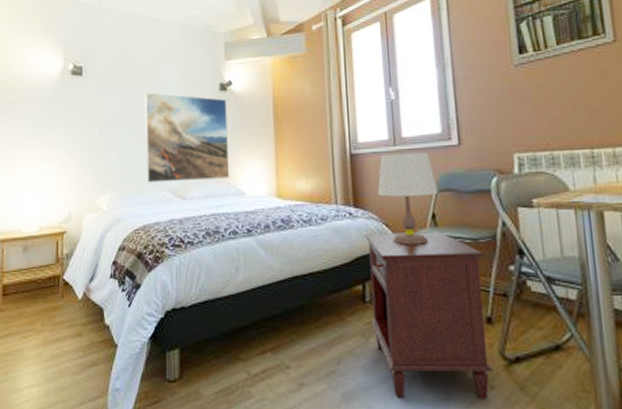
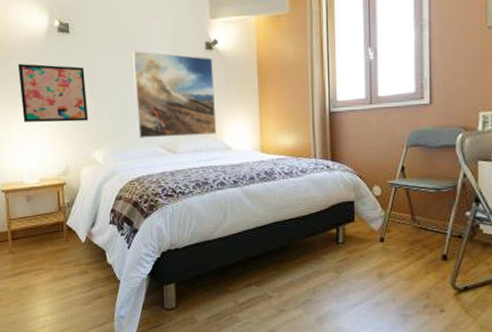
wall art: none [28,106,95,167] -> present [18,63,88,123]
nightstand: present [363,232,494,399] -> none [339,183,445,320]
table lamp: present [377,152,439,245] -> none [353,110,409,194]

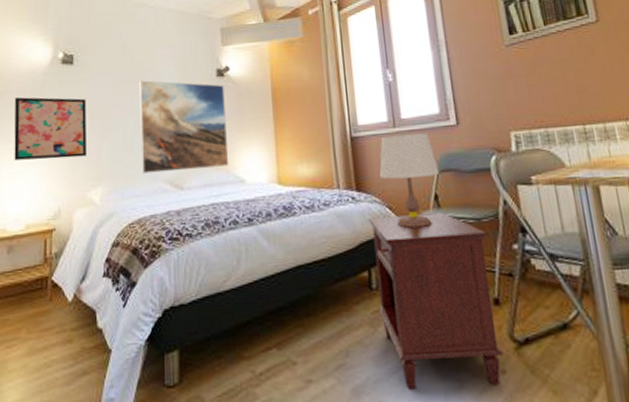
nightstand: none [339,183,445,320] -> present [367,213,504,390]
table lamp: none [353,110,409,194] -> present [379,133,440,228]

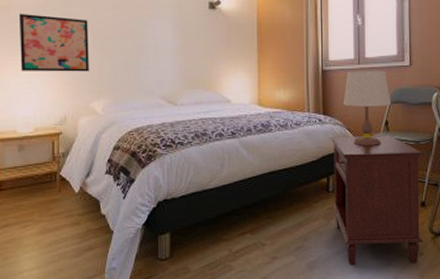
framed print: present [139,80,229,174] -> none [138,7,217,90]

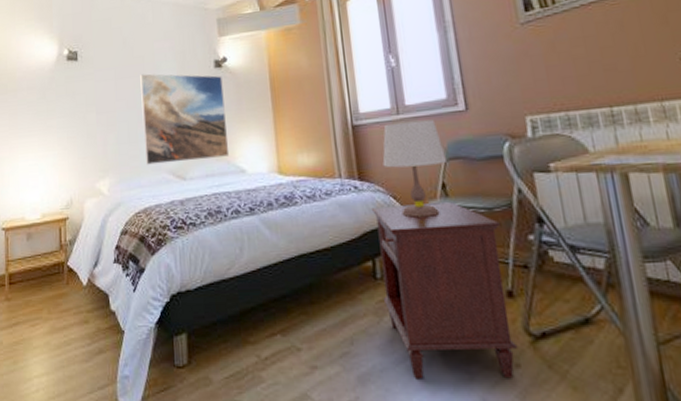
wall art: present [20,13,89,72] -> none [27,93,94,154]
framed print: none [138,7,217,90] -> present [140,73,230,165]

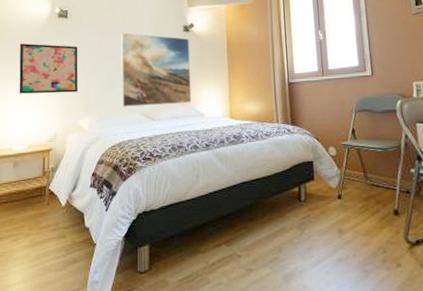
wall art: none [27,93,94,154] -> present [19,43,78,94]
nightstand: present [371,202,519,379] -> none [299,143,400,278]
table lamp: present [382,119,448,218] -> none [310,81,357,154]

